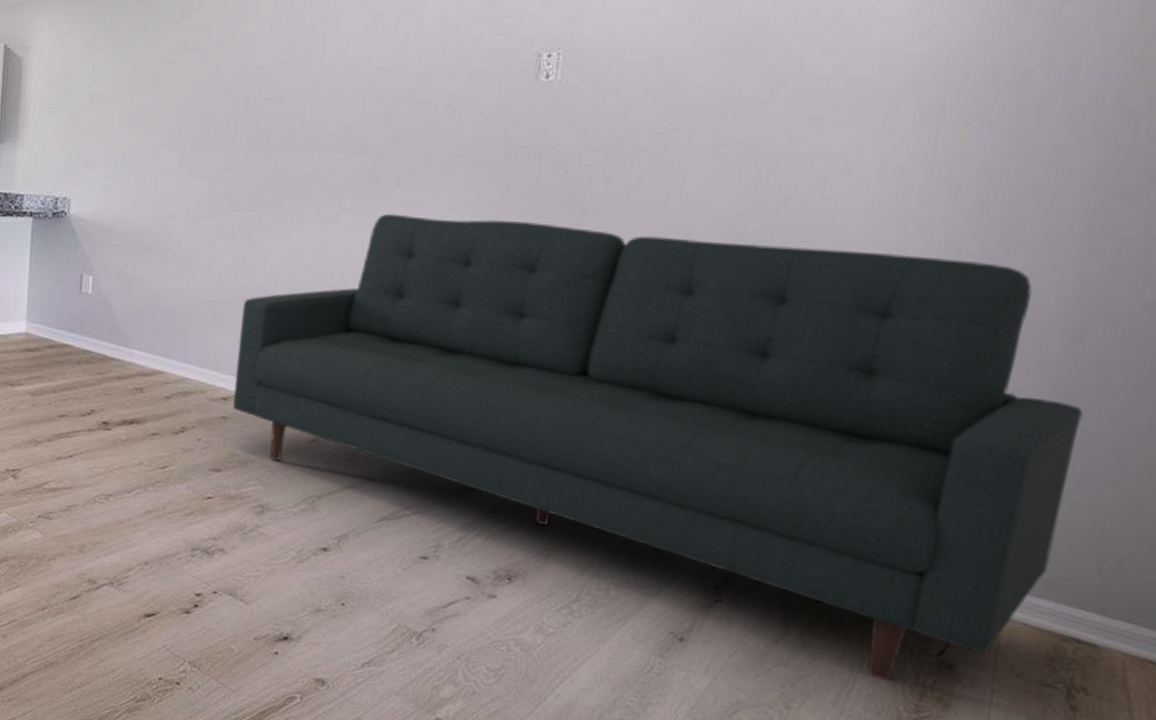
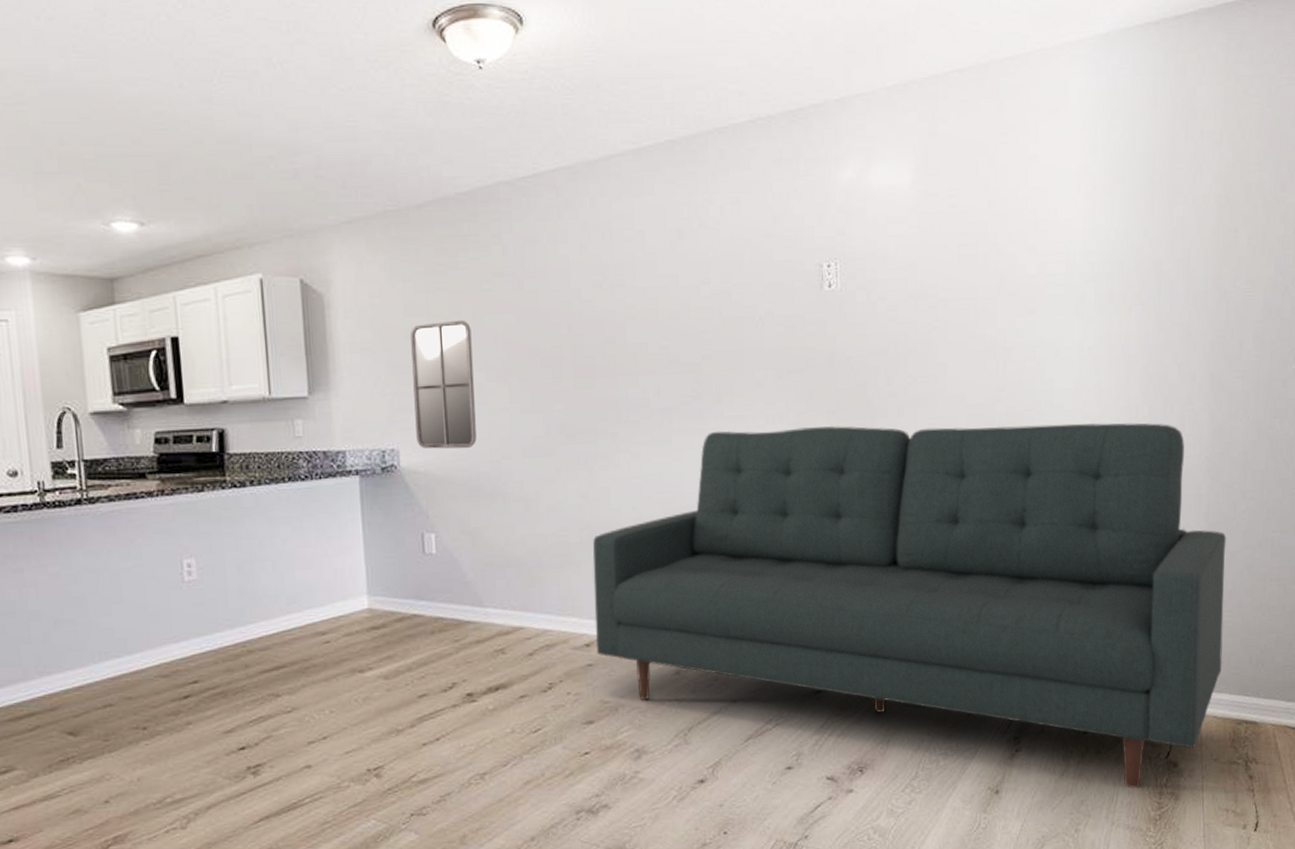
home mirror: none [87,88,151,204] -> present [410,320,477,449]

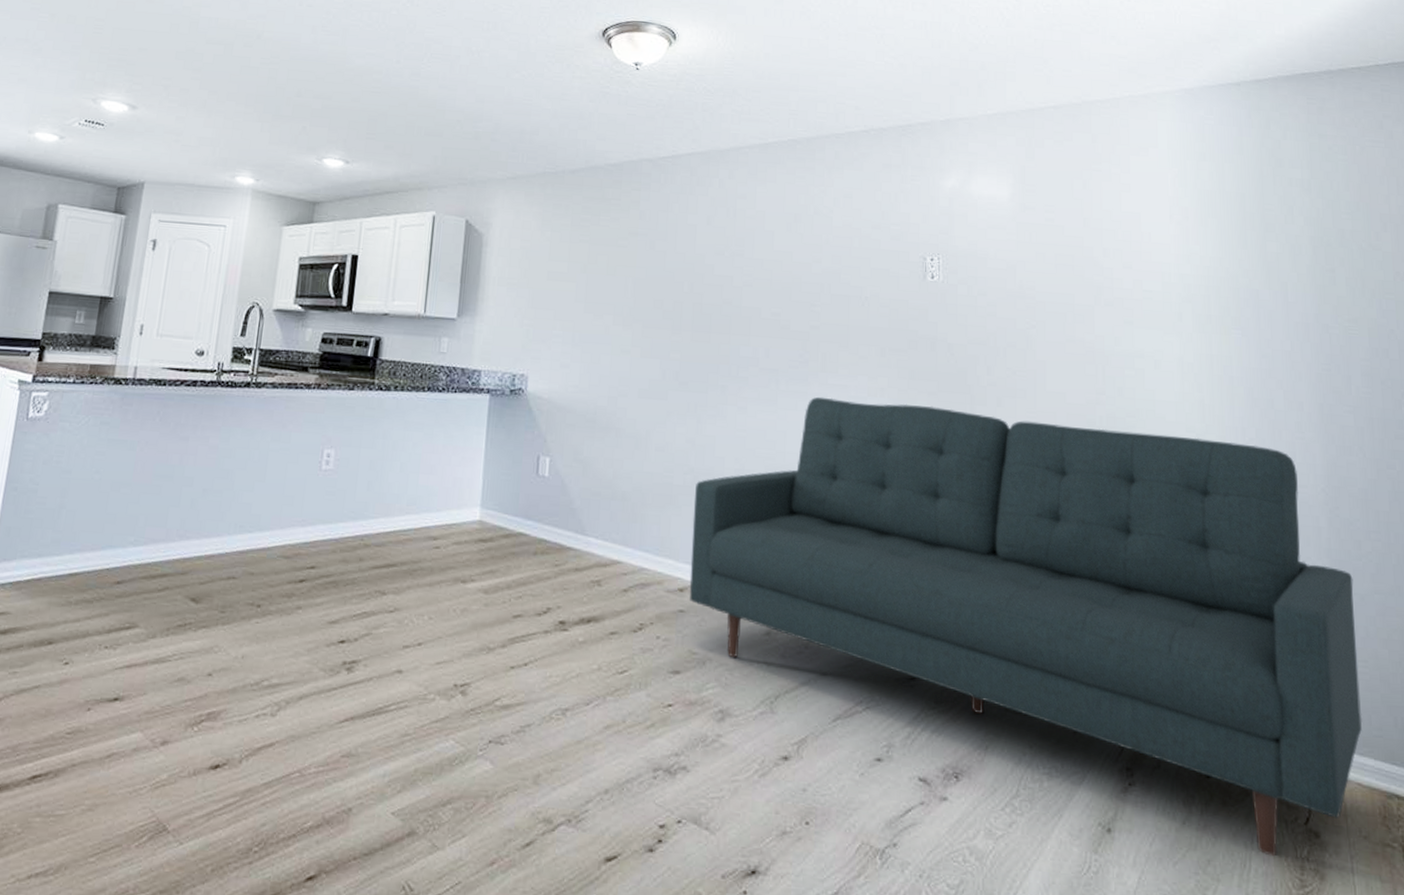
home mirror: present [410,320,477,449] -> none [545,268,605,383]

